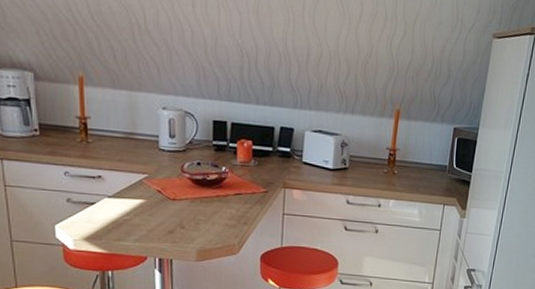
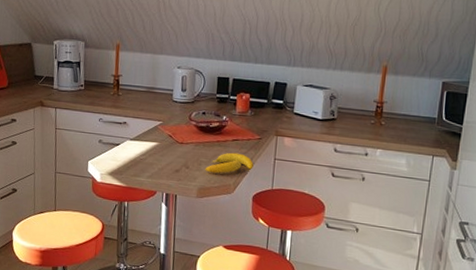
banana: none [204,208,260,233] -> present [205,152,254,174]

